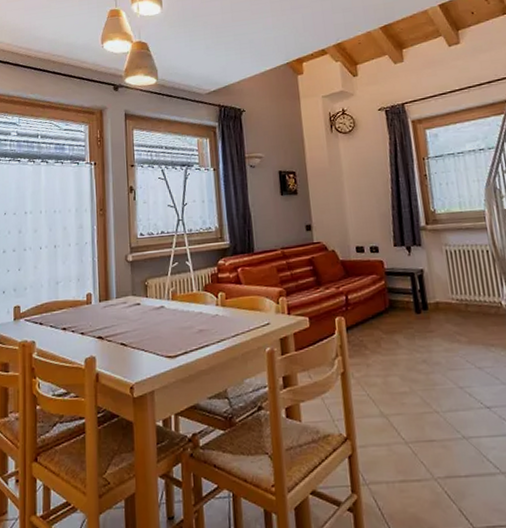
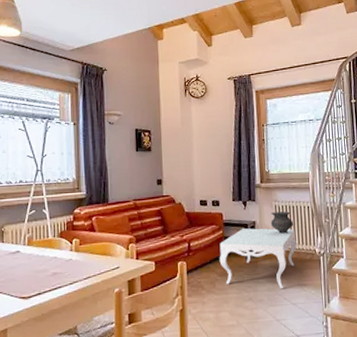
coffee table: none [382,277,477,350] -> present [219,228,297,289]
ceramic pot: none [441,257,471,284] -> present [270,211,294,234]

